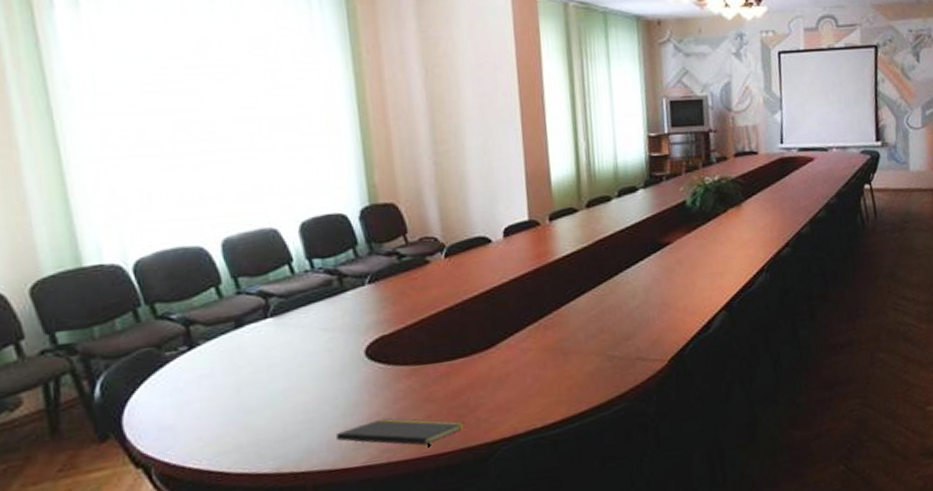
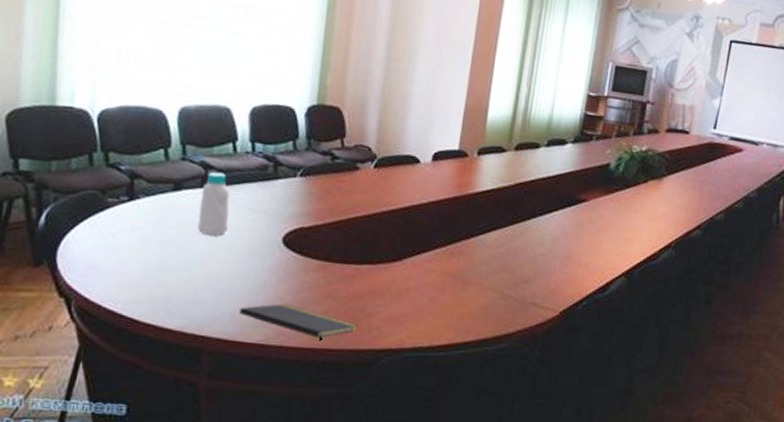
bottle: none [265,298,304,367] -> present [197,171,230,236]

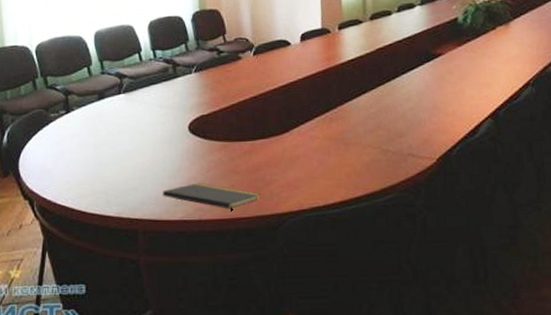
bottle: present [197,171,230,236] -> none [120,79,144,133]

